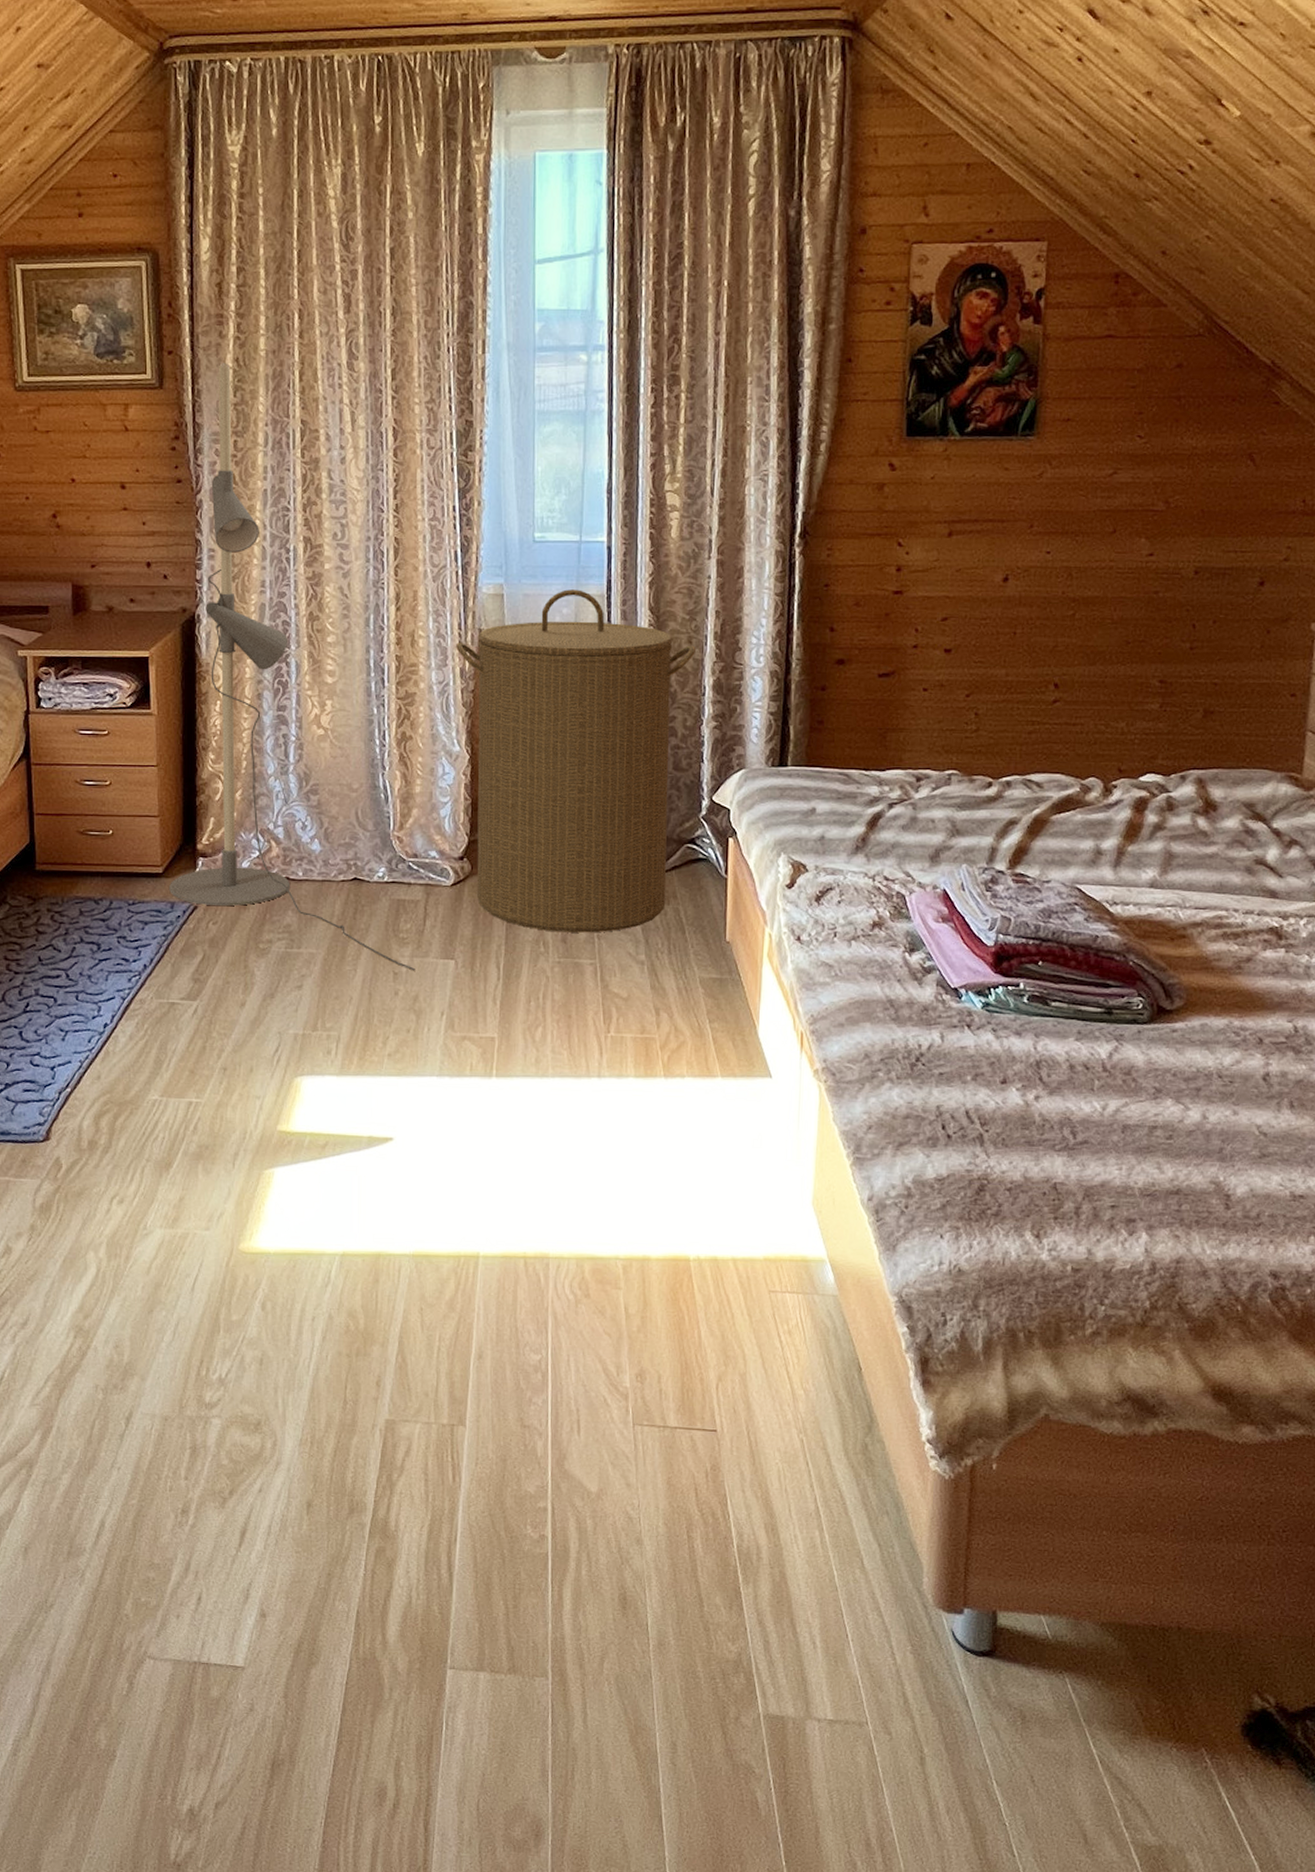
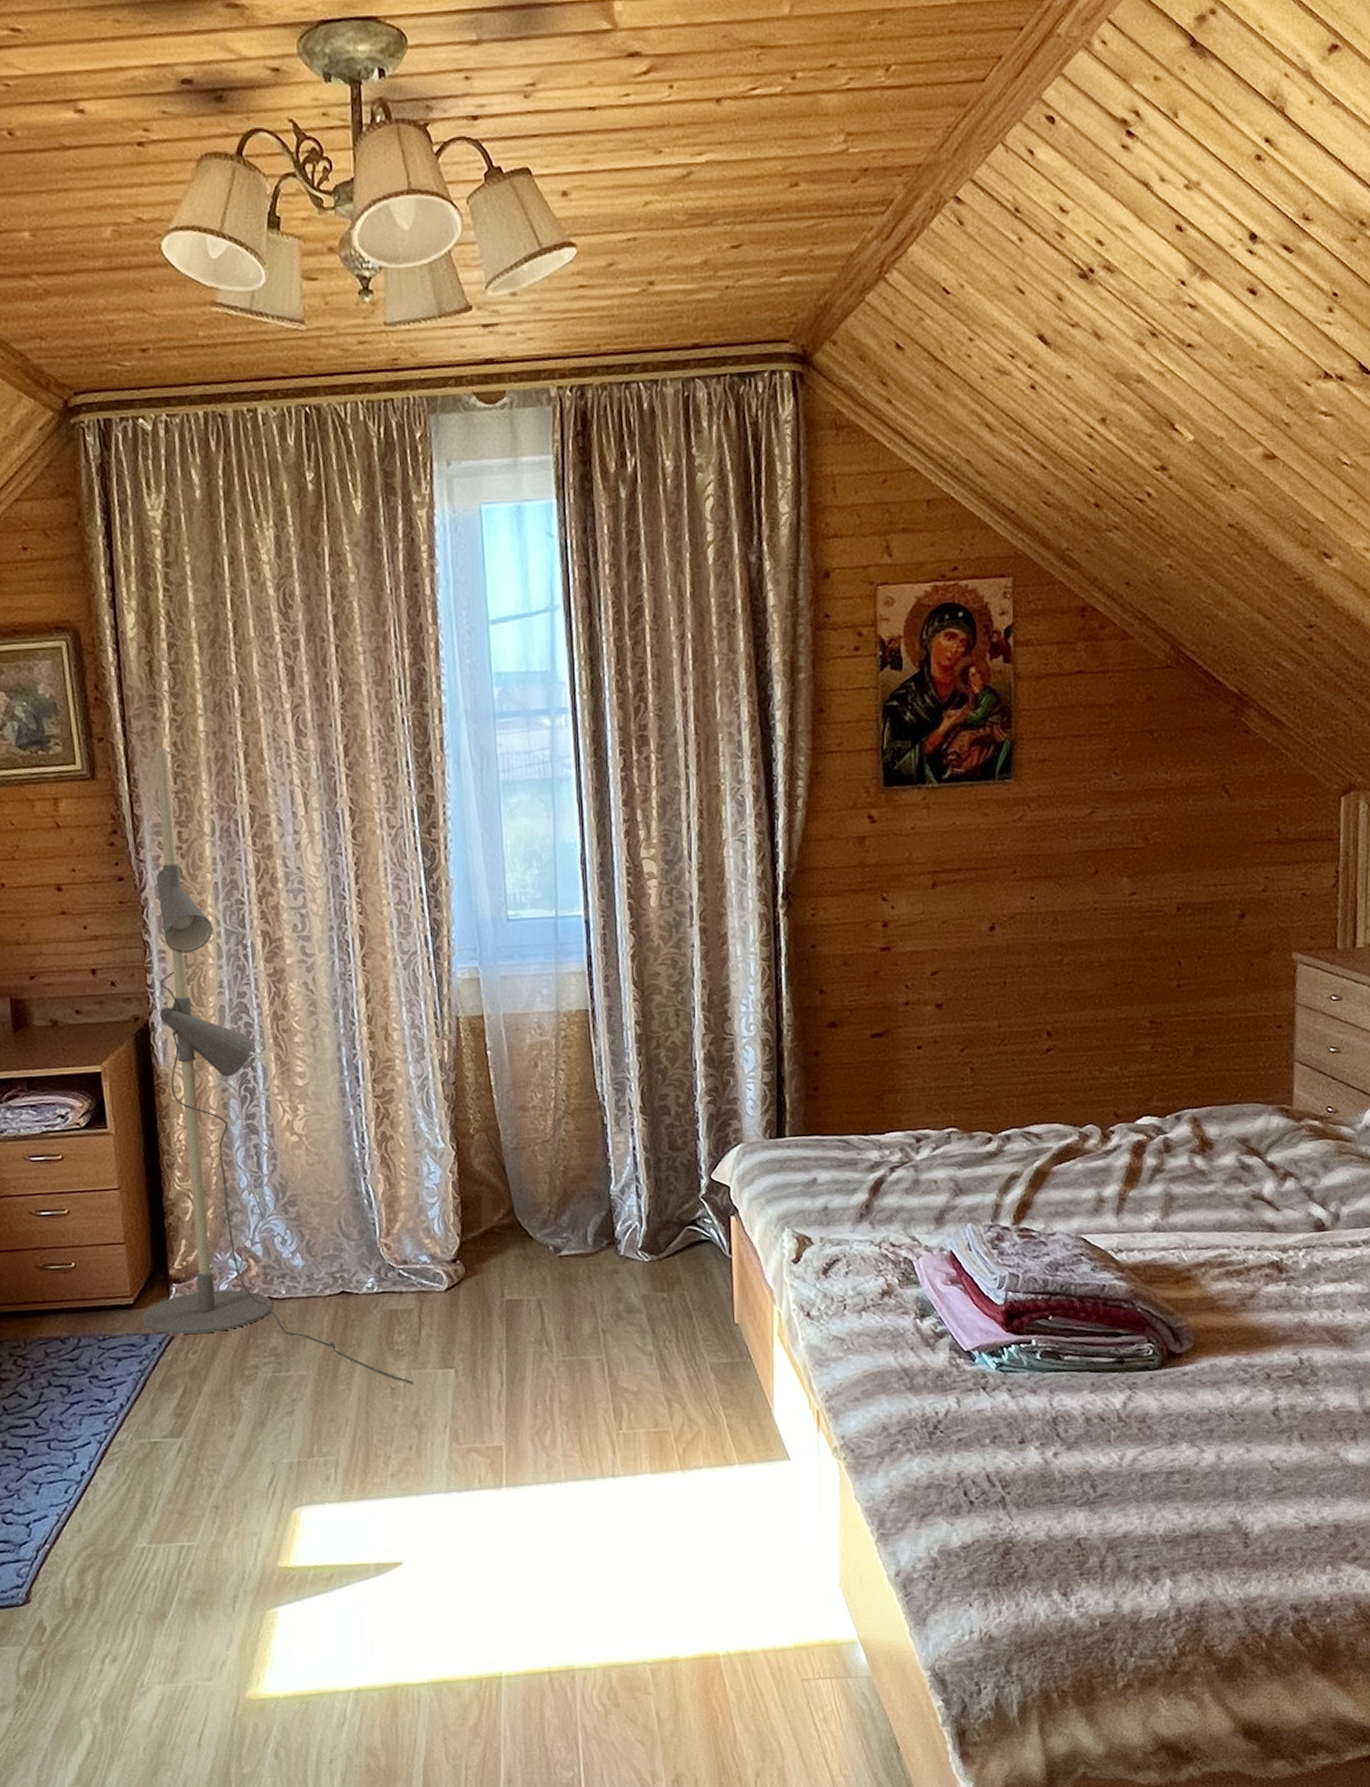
laundry hamper: present [456,589,696,933] -> none [433,968,684,1330]

